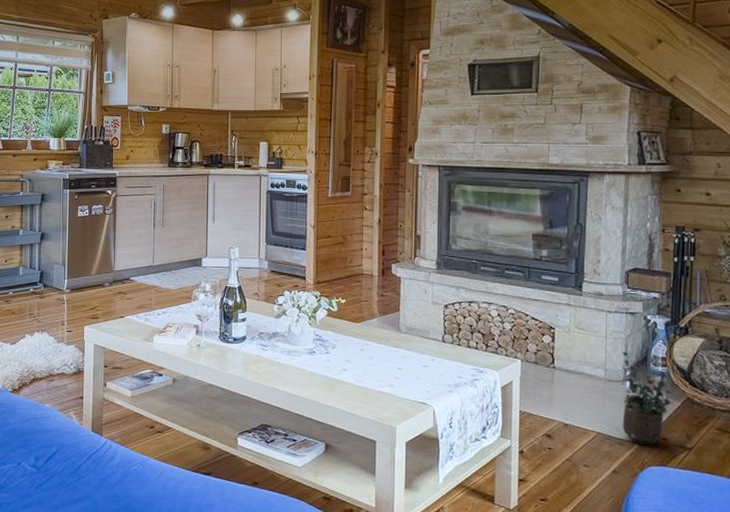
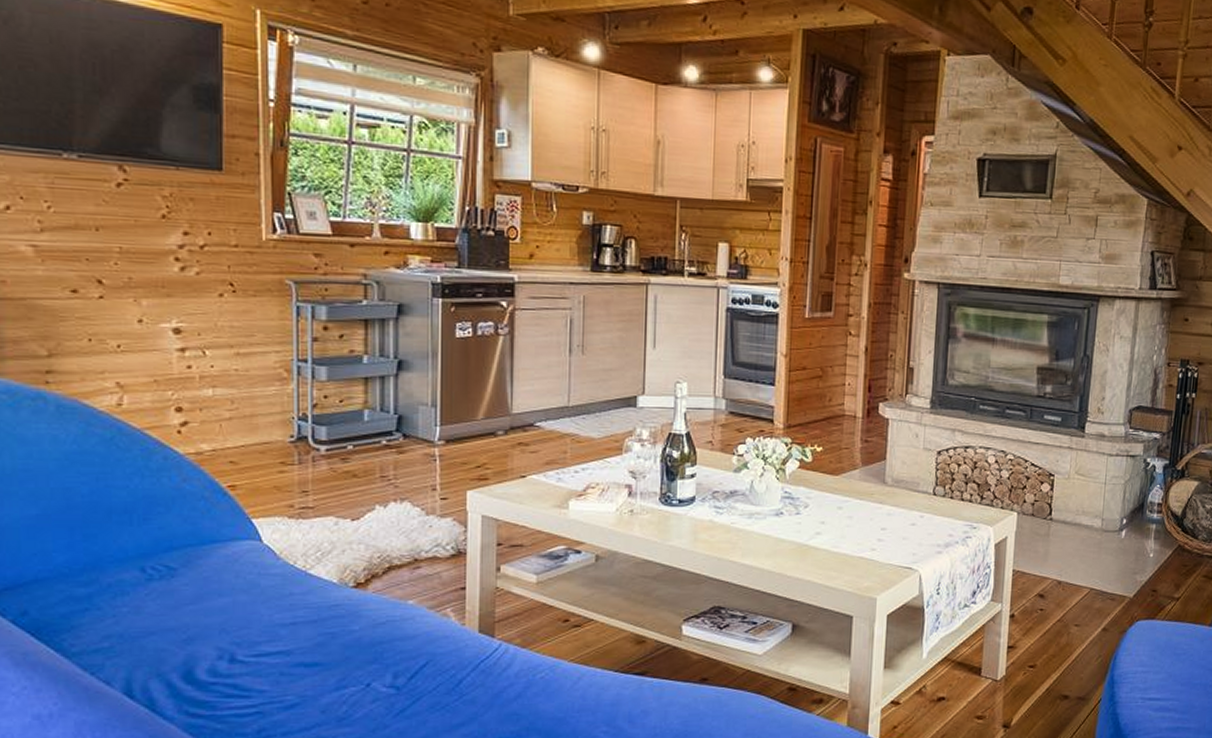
potted plant: present [622,351,672,445] -> none [1115,498,1164,598]

